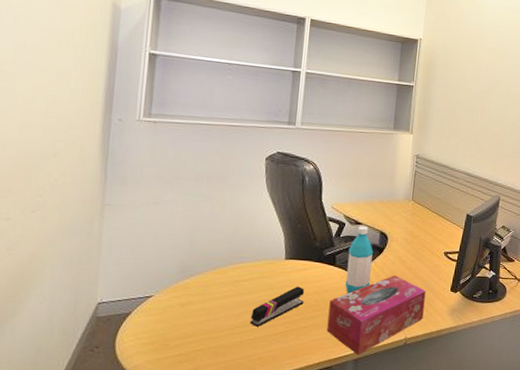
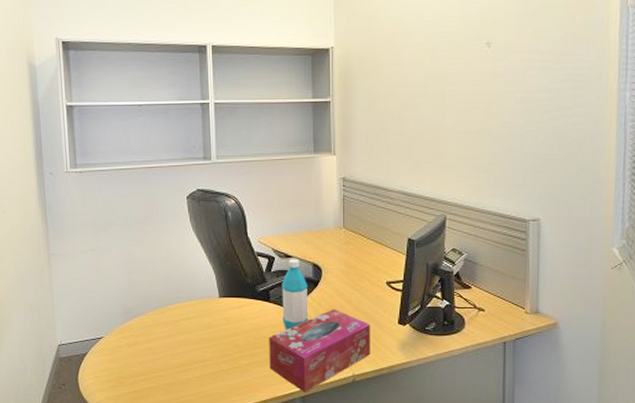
stapler: present [250,286,305,327] -> none [193,324,243,365]

